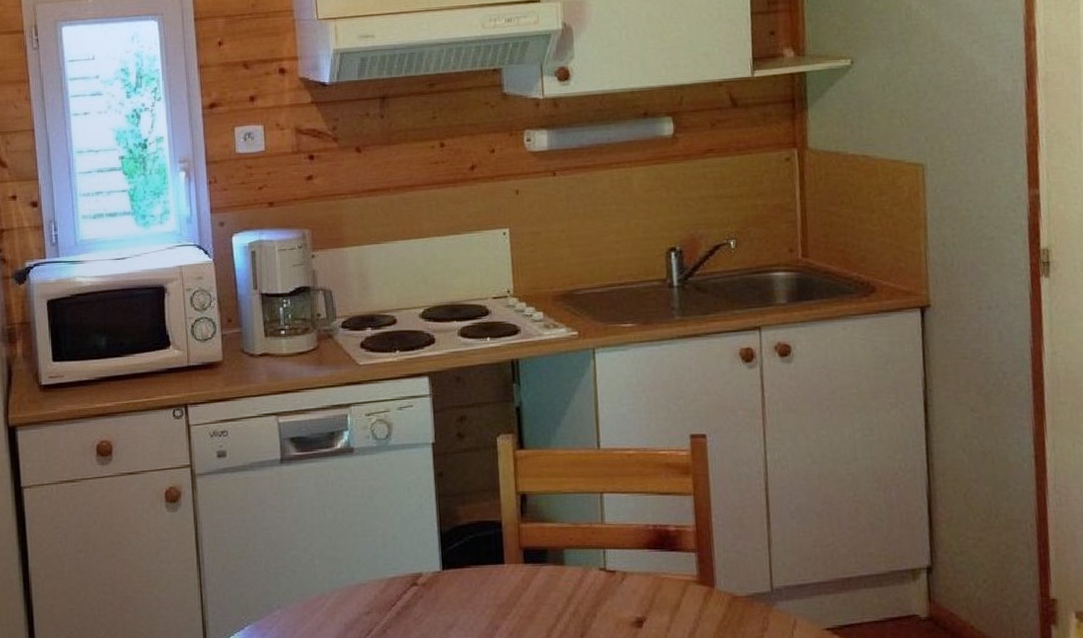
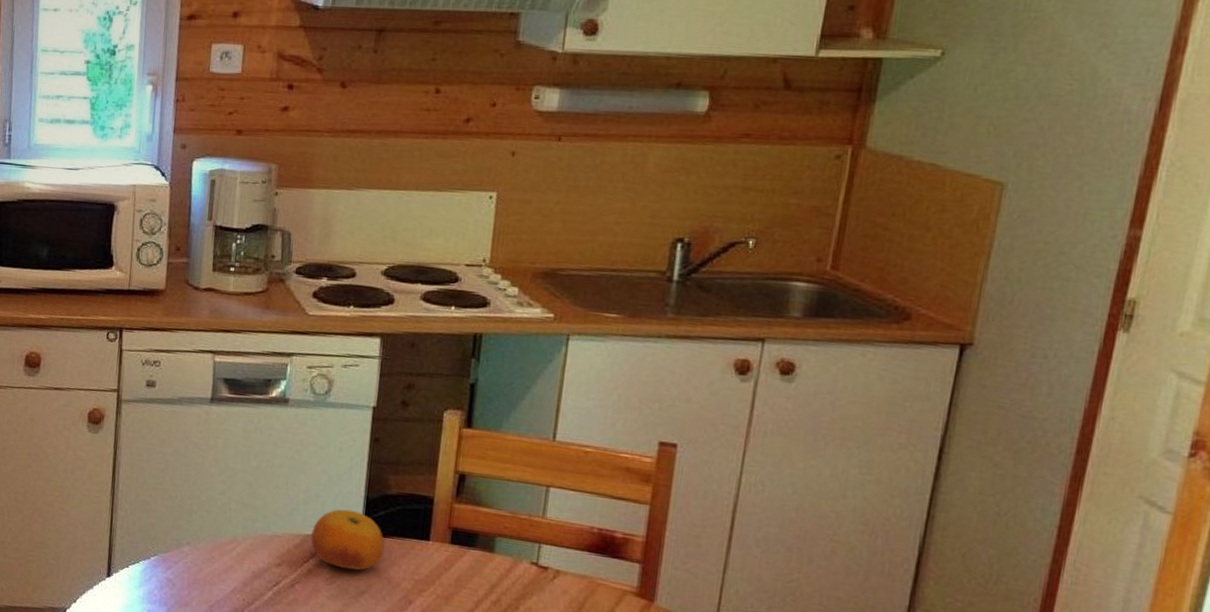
fruit: none [394,546,465,606] -> present [311,509,385,571]

